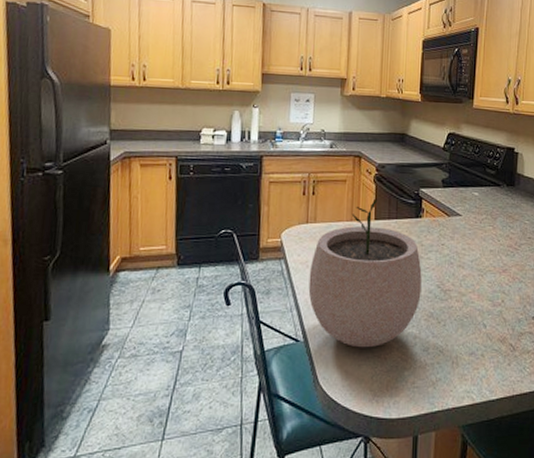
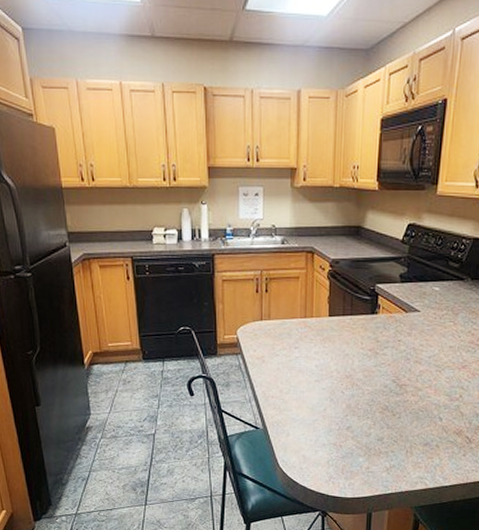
plant pot: present [308,198,422,348] -> none [265,295,377,436]

